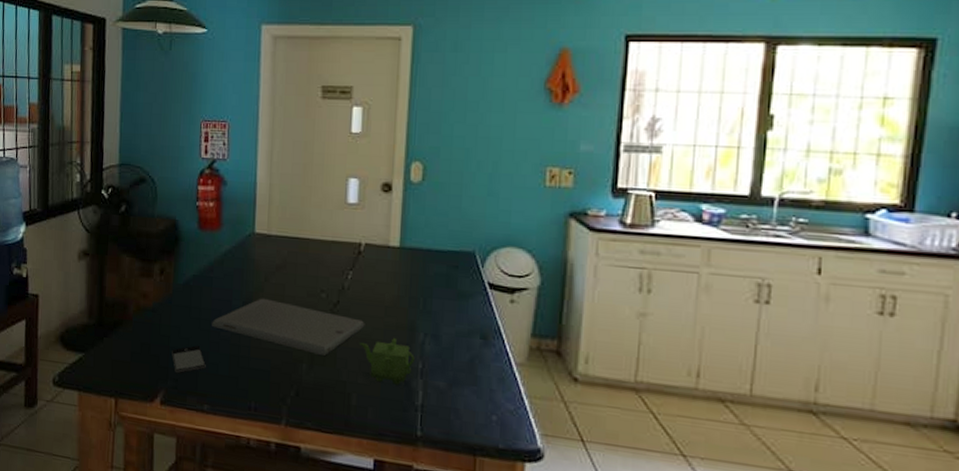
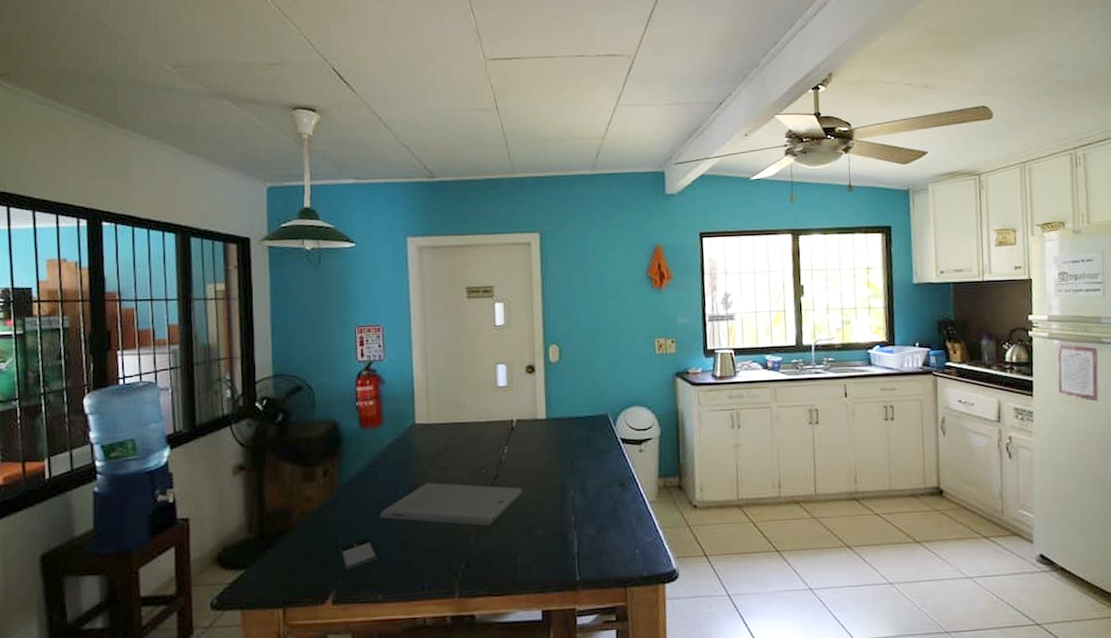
teapot: present [360,338,415,385] -> none [520,499,568,540]

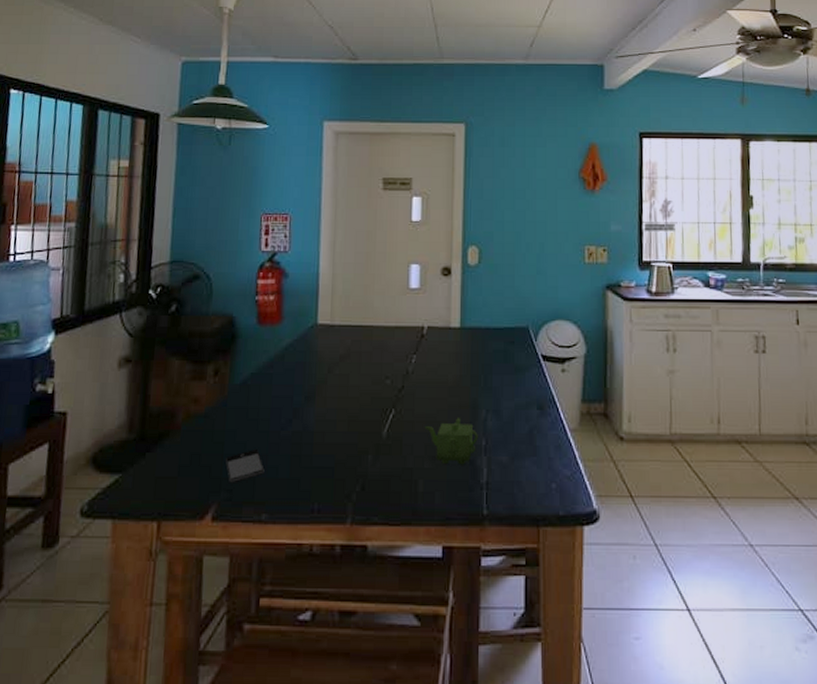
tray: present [380,482,523,527] -> none [271,390,430,445]
teapot: none [520,499,568,540] -> present [425,418,478,465]

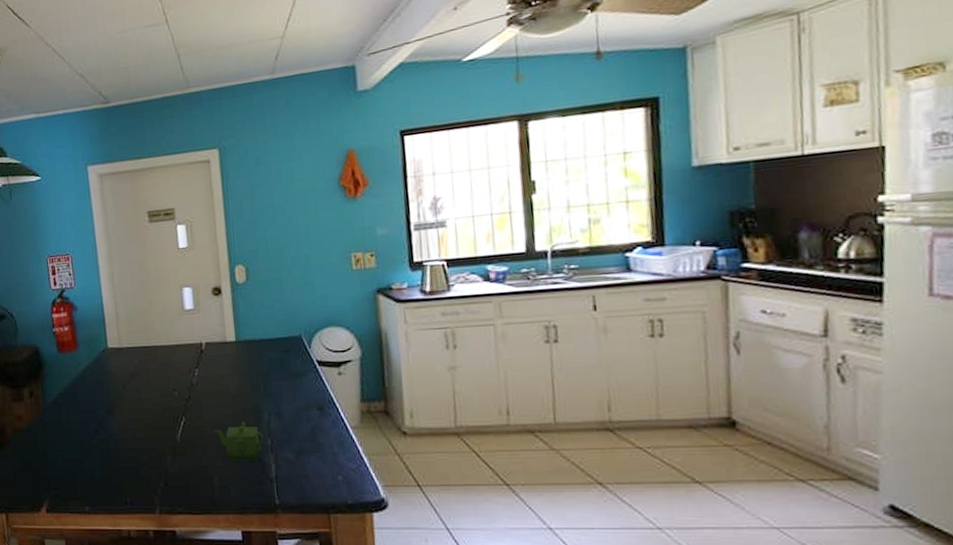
smartphone: present [226,449,265,483] -> none [50,455,82,483]

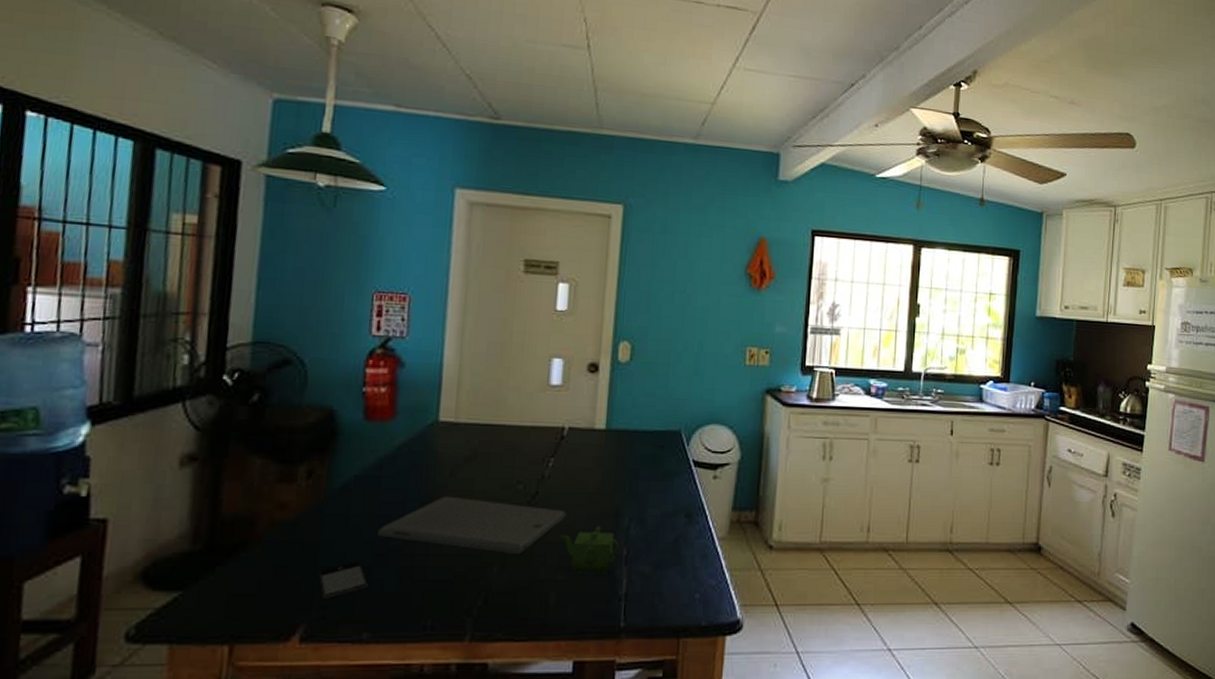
smartphone: none [50,455,82,483] -> present [319,561,368,600]
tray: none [82,404,216,448] -> present [378,496,567,555]

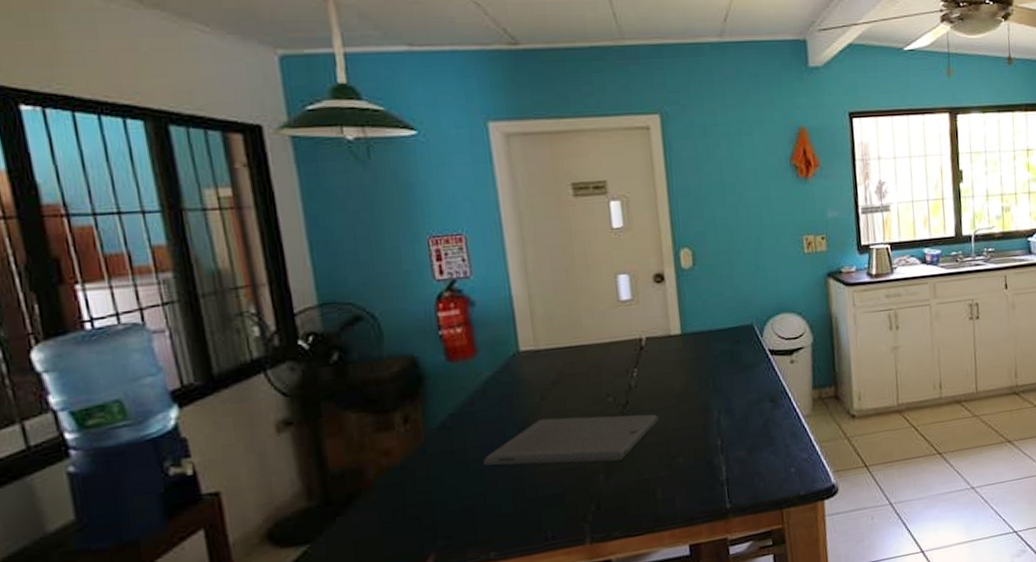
smartphone: present [319,561,368,600] -> none [436,490,485,530]
teapot: present [560,526,619,576] -> none [657,423,713,470]

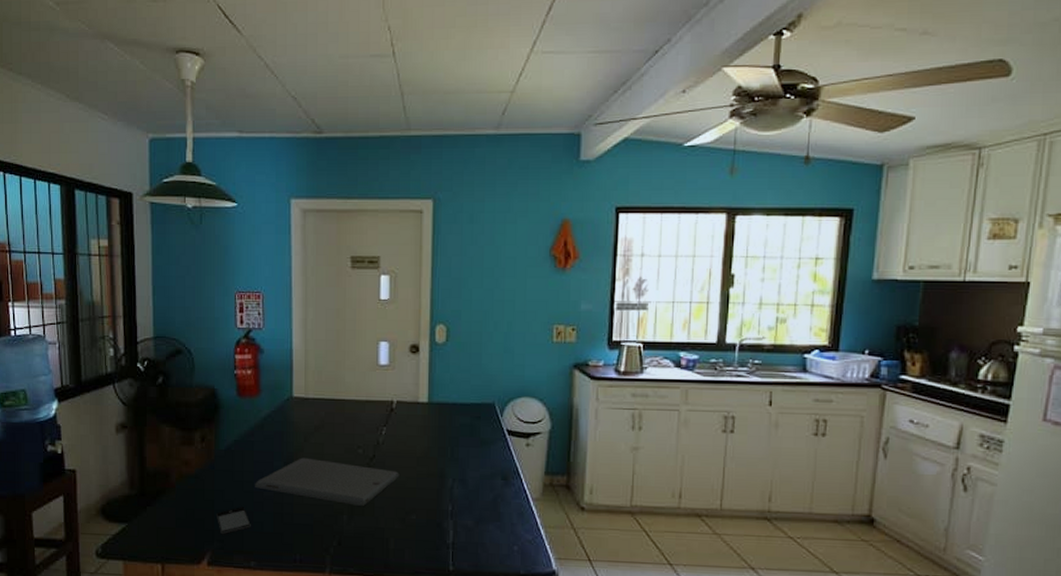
smartphone: none [436,490,485,530] -> present [217,507,251,535]

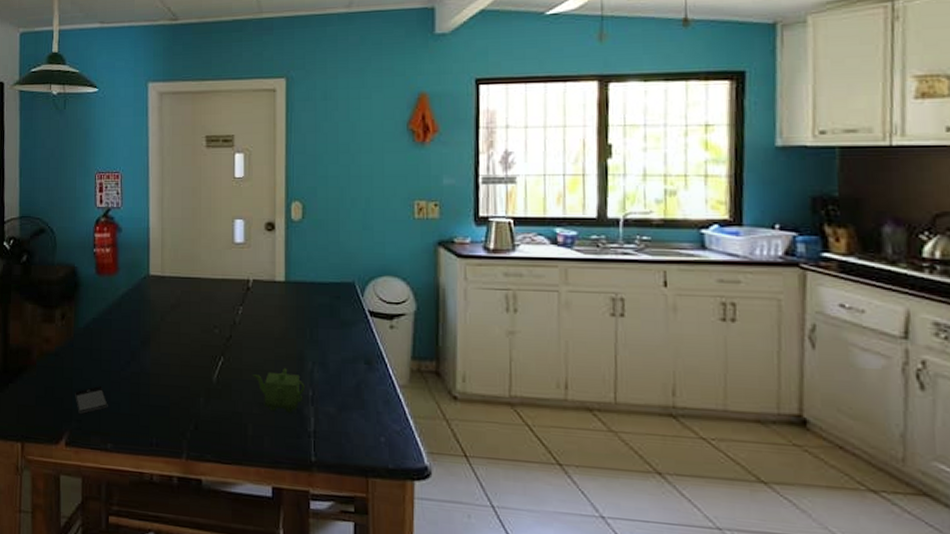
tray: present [255,457,400,507] -> none [112,337,257,390]
teapot: none [395,485,445,527] -> present [253,368,305,413]

